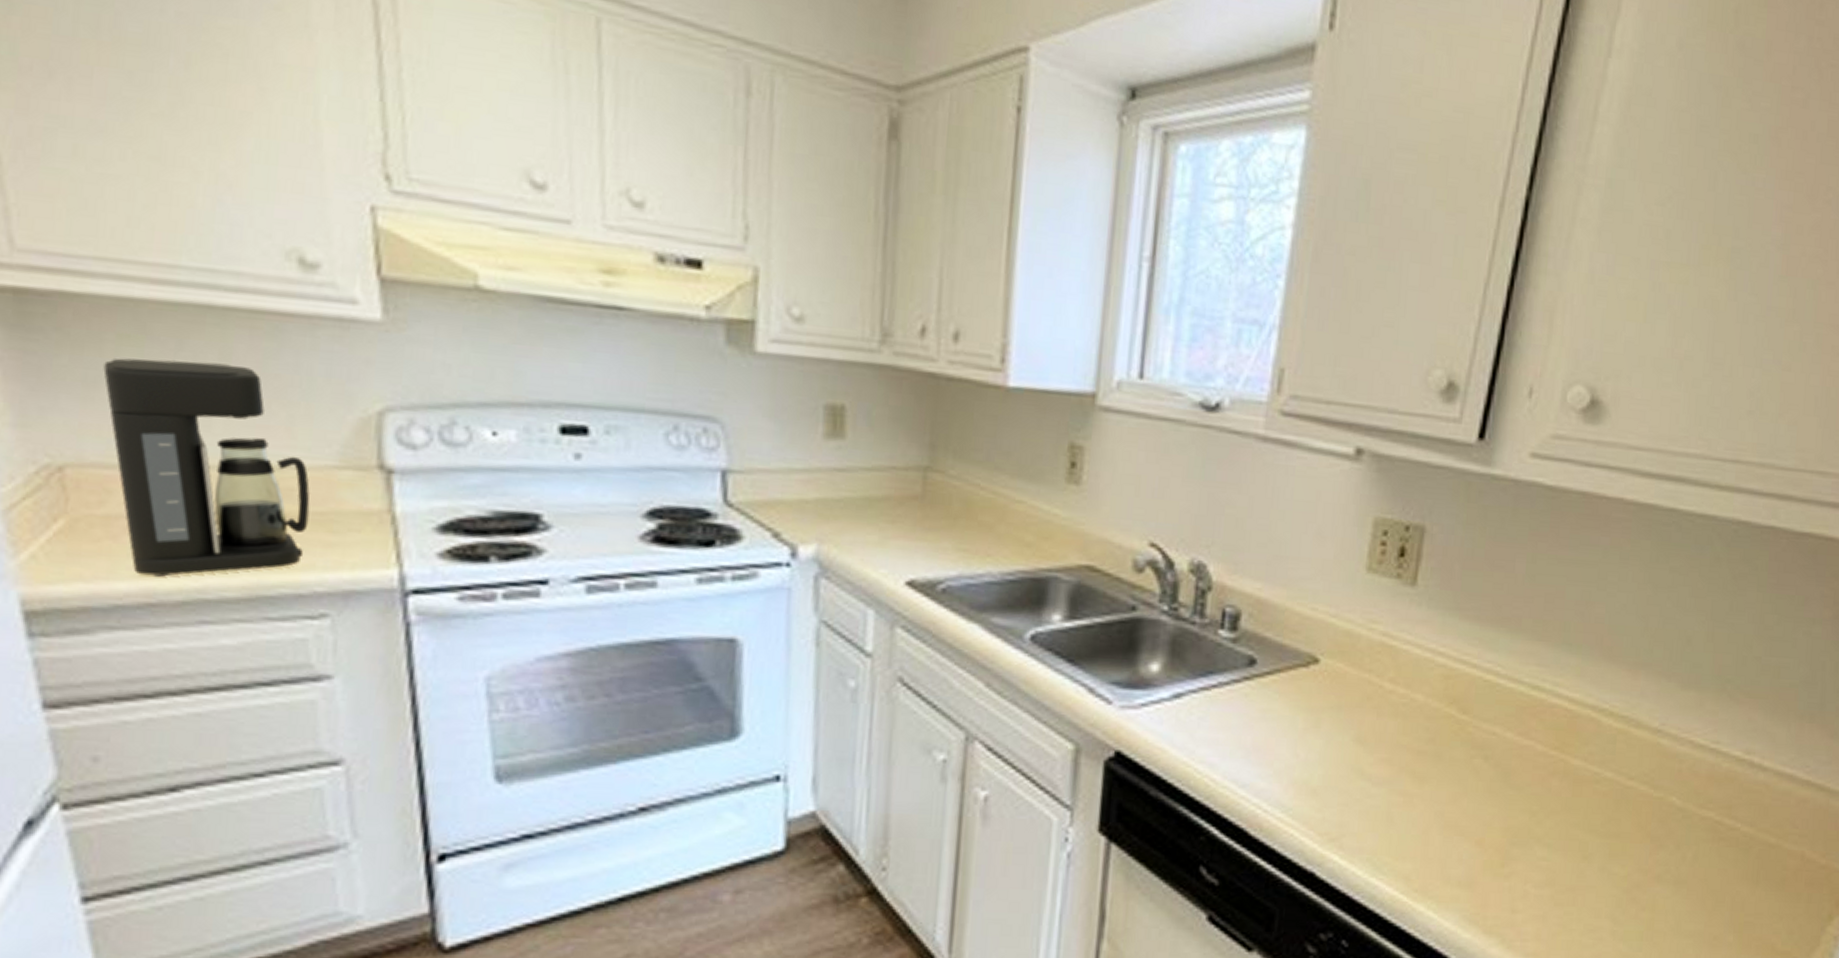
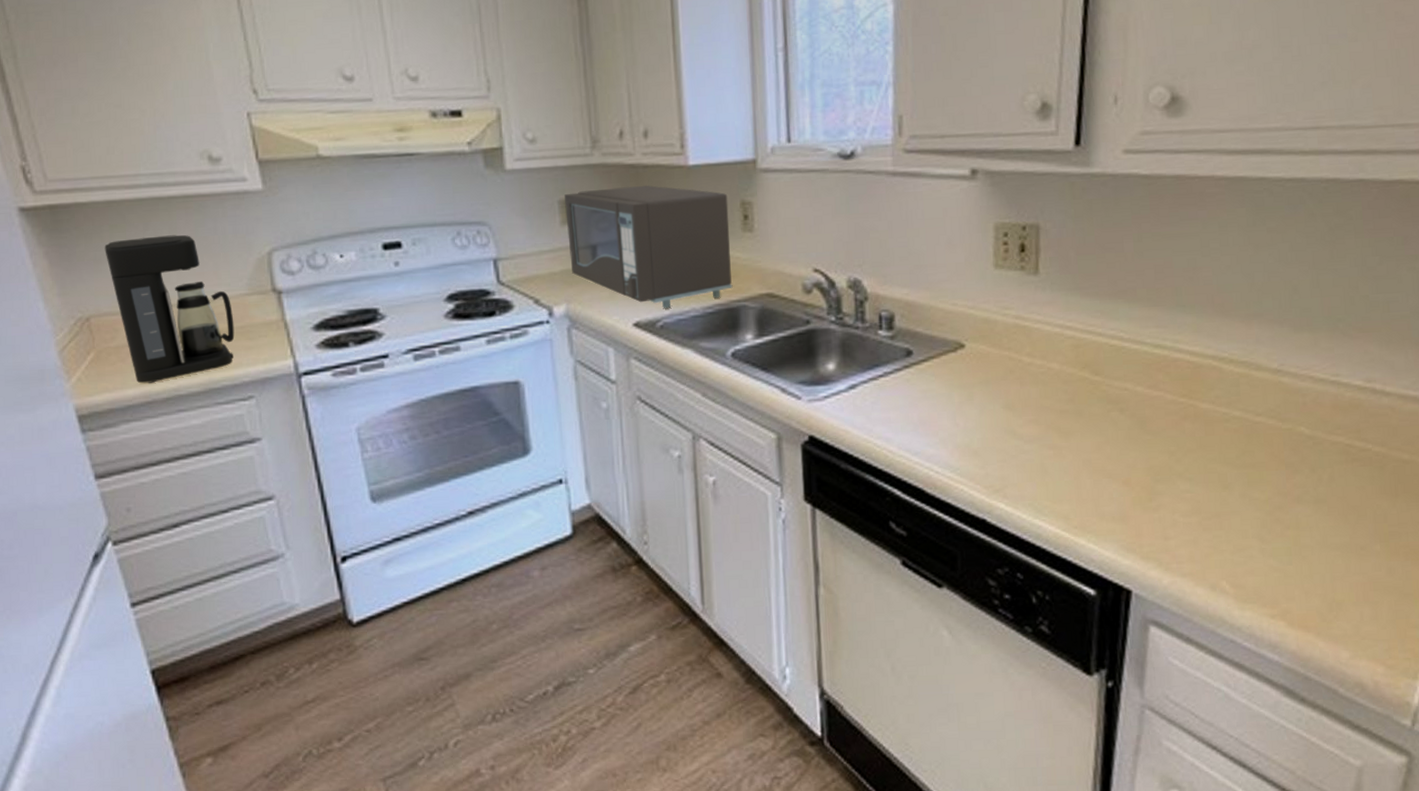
microwave: none [830,397,1054,567] -> present [565,185,733,308]

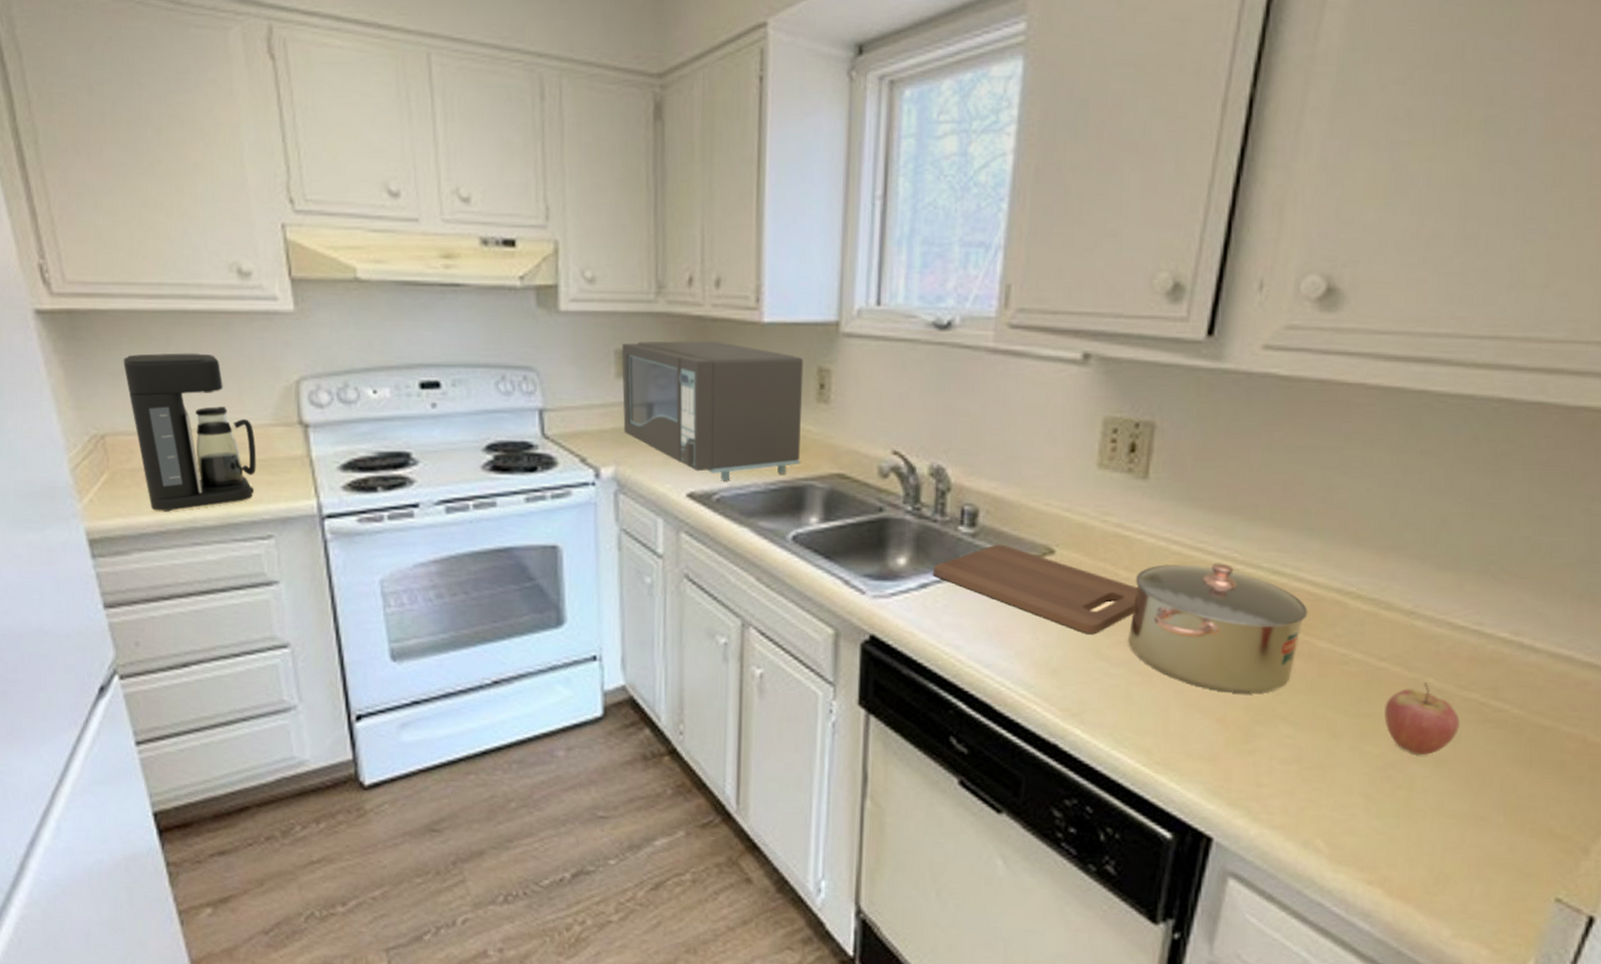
cutting board: none [860,343,1041,416] -> present [934,544,1137,633]
cooking pot: none [1037,342,1190,457] -> present [1128,562,1308,693]
fruit: none [1266,430,1332,497] -> present [1384,681,1460,756]

